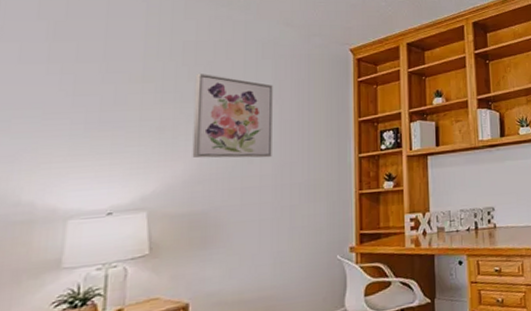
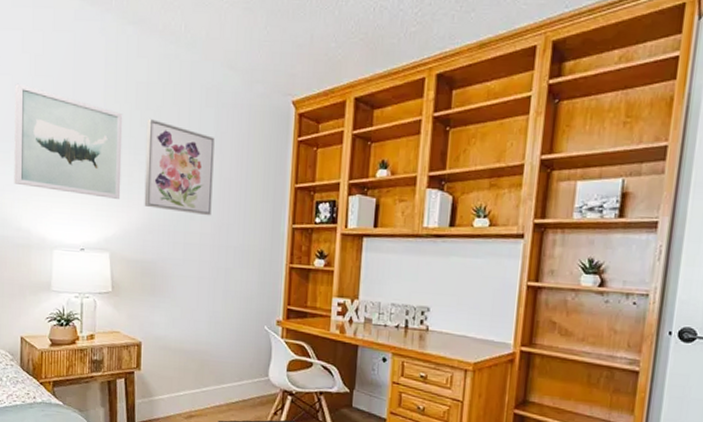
wall art: none [14,49,167,155] -> present [14,83,123,199]

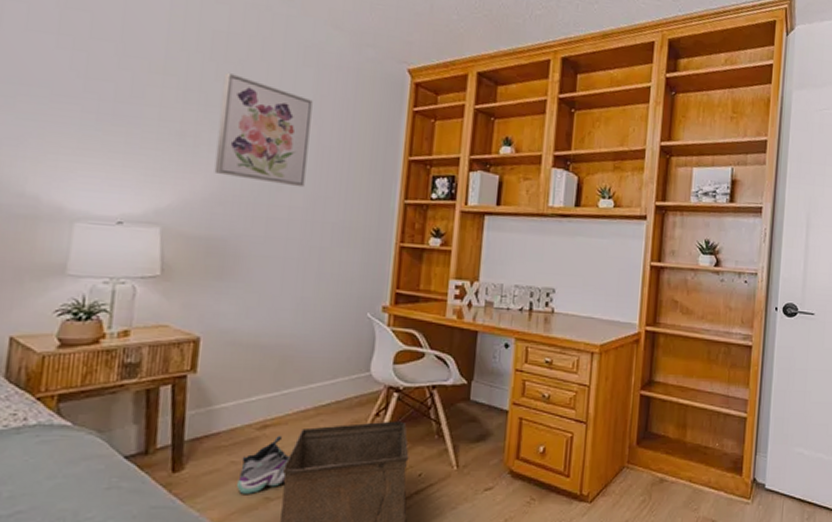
wall art: present [14,83,123,199] -> none [18,13,192,163]

